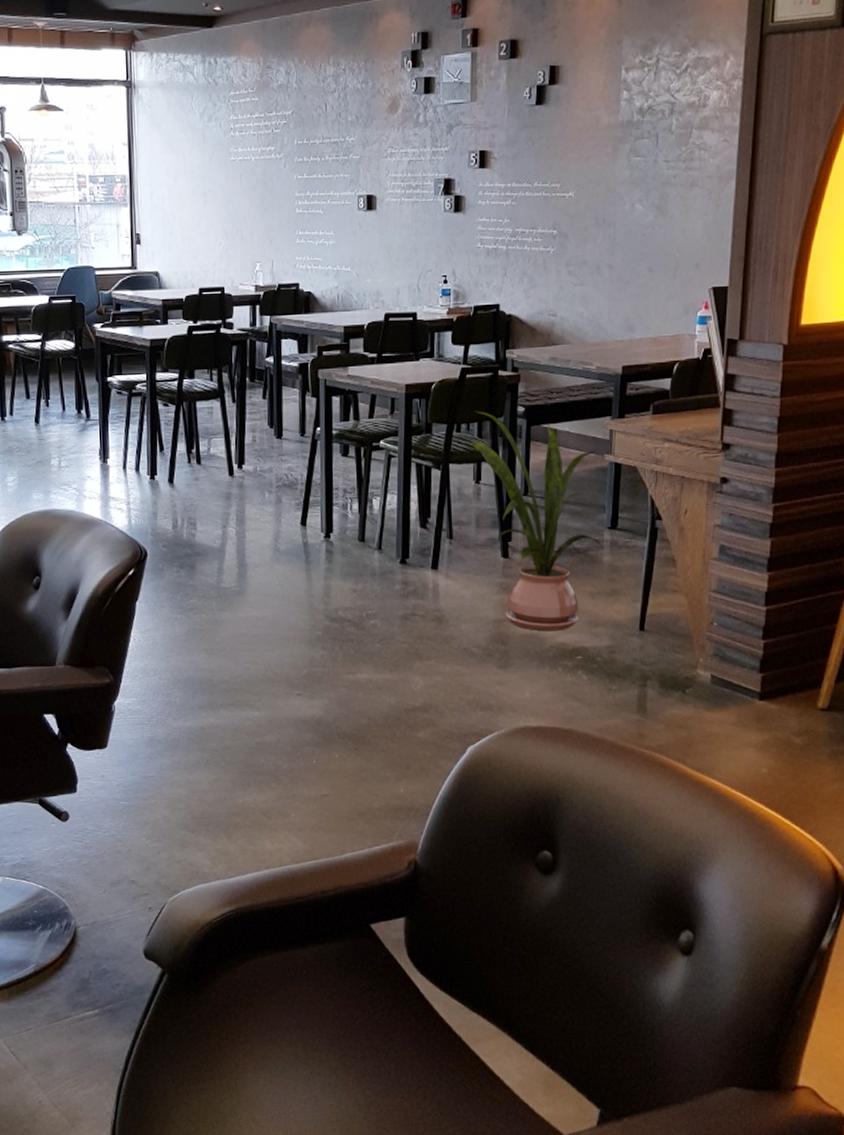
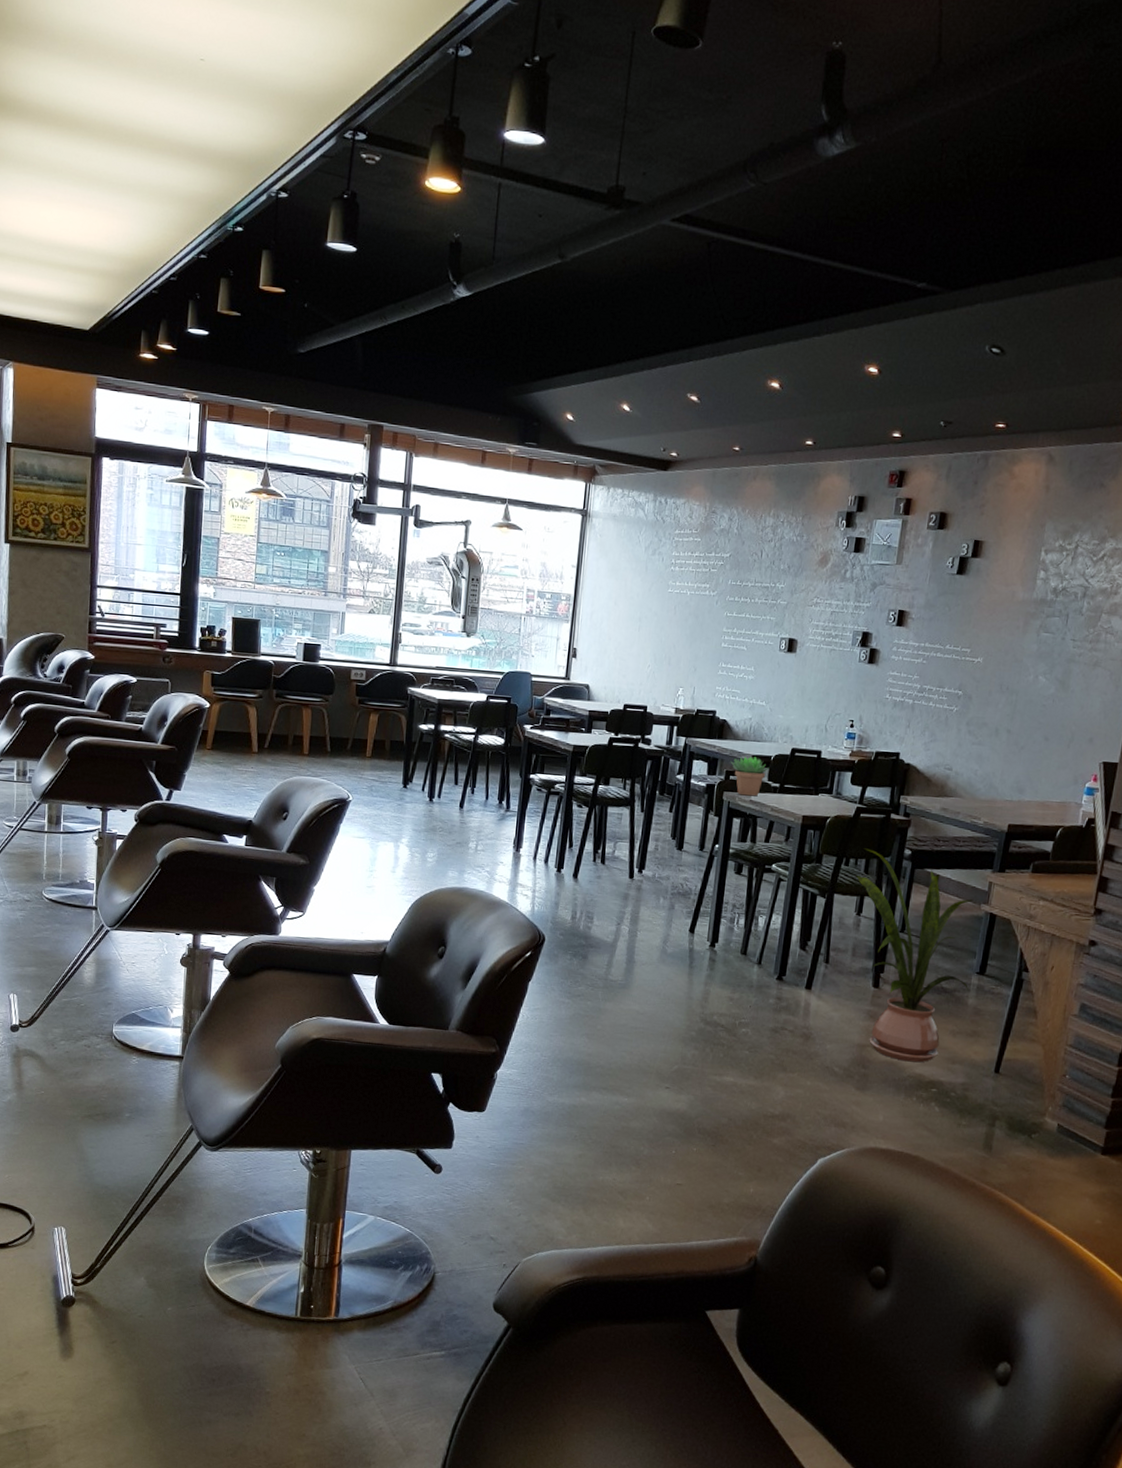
succulent plant: none [321,328,362,371] -> present [730,756,768,797]

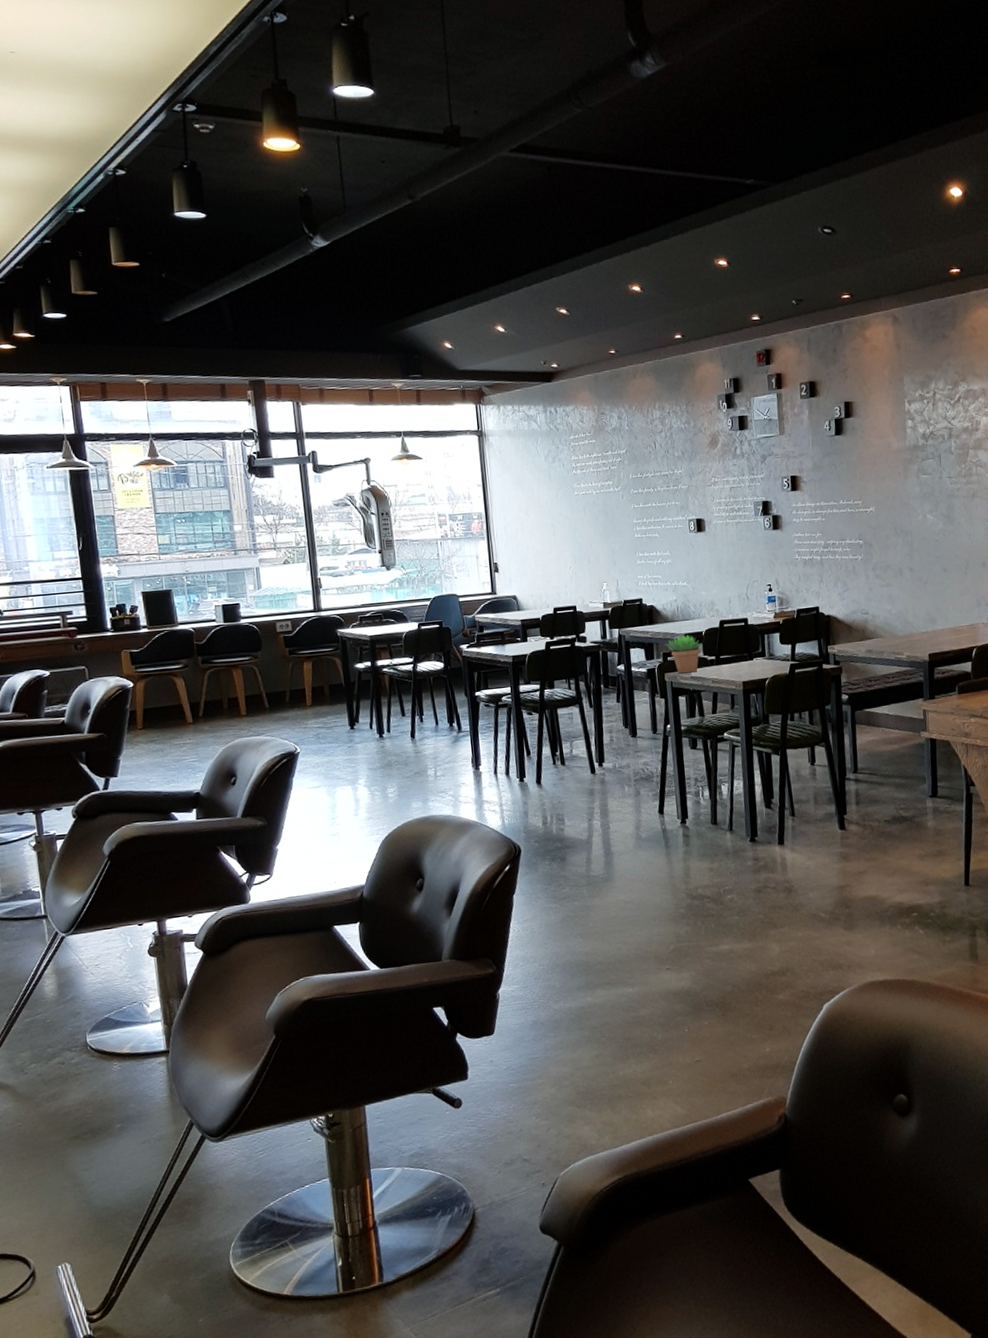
house plant: present [856,848,974,1063] -> none [803,701,926,894]

